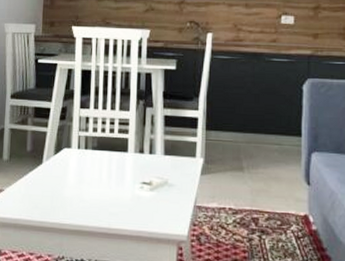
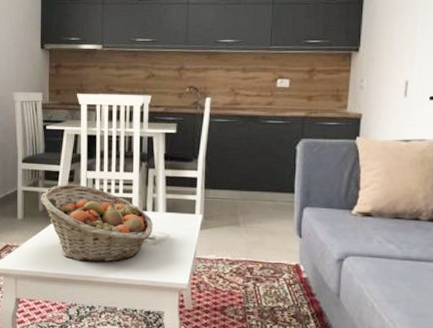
fruit basket: none [29,122,150,210] -> present [41,184,153,263]

